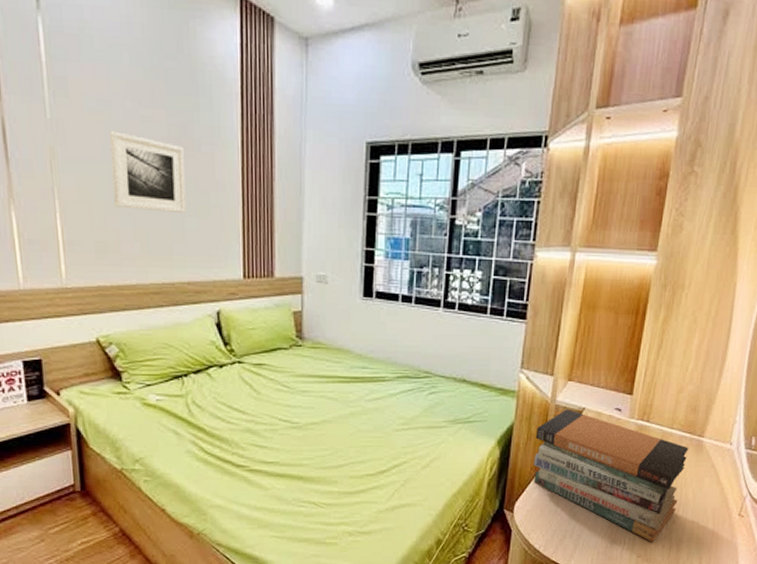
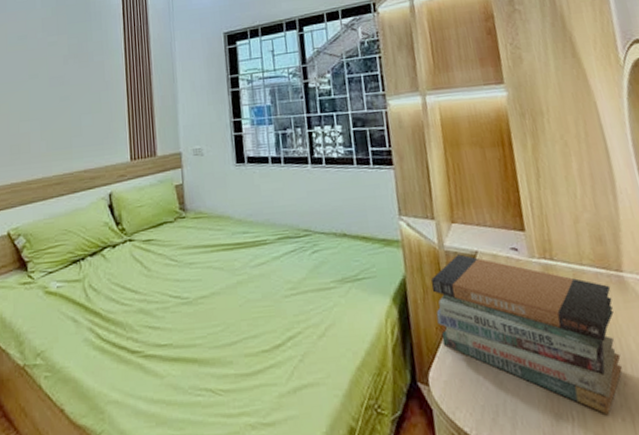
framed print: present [110,131,186,213] -> none [25,56,82,115]

